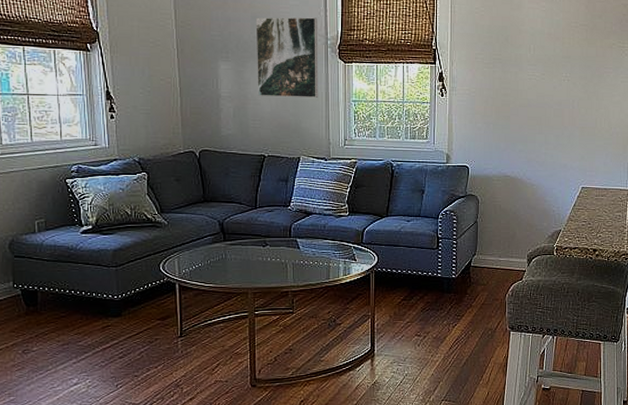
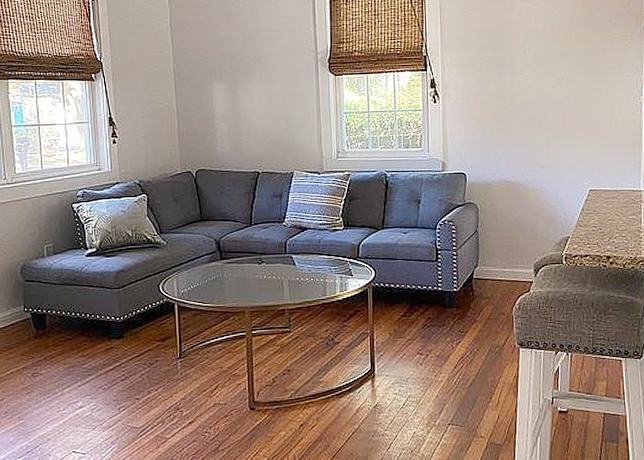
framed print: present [255,17,319,98] -> none [247,33,310,113]

